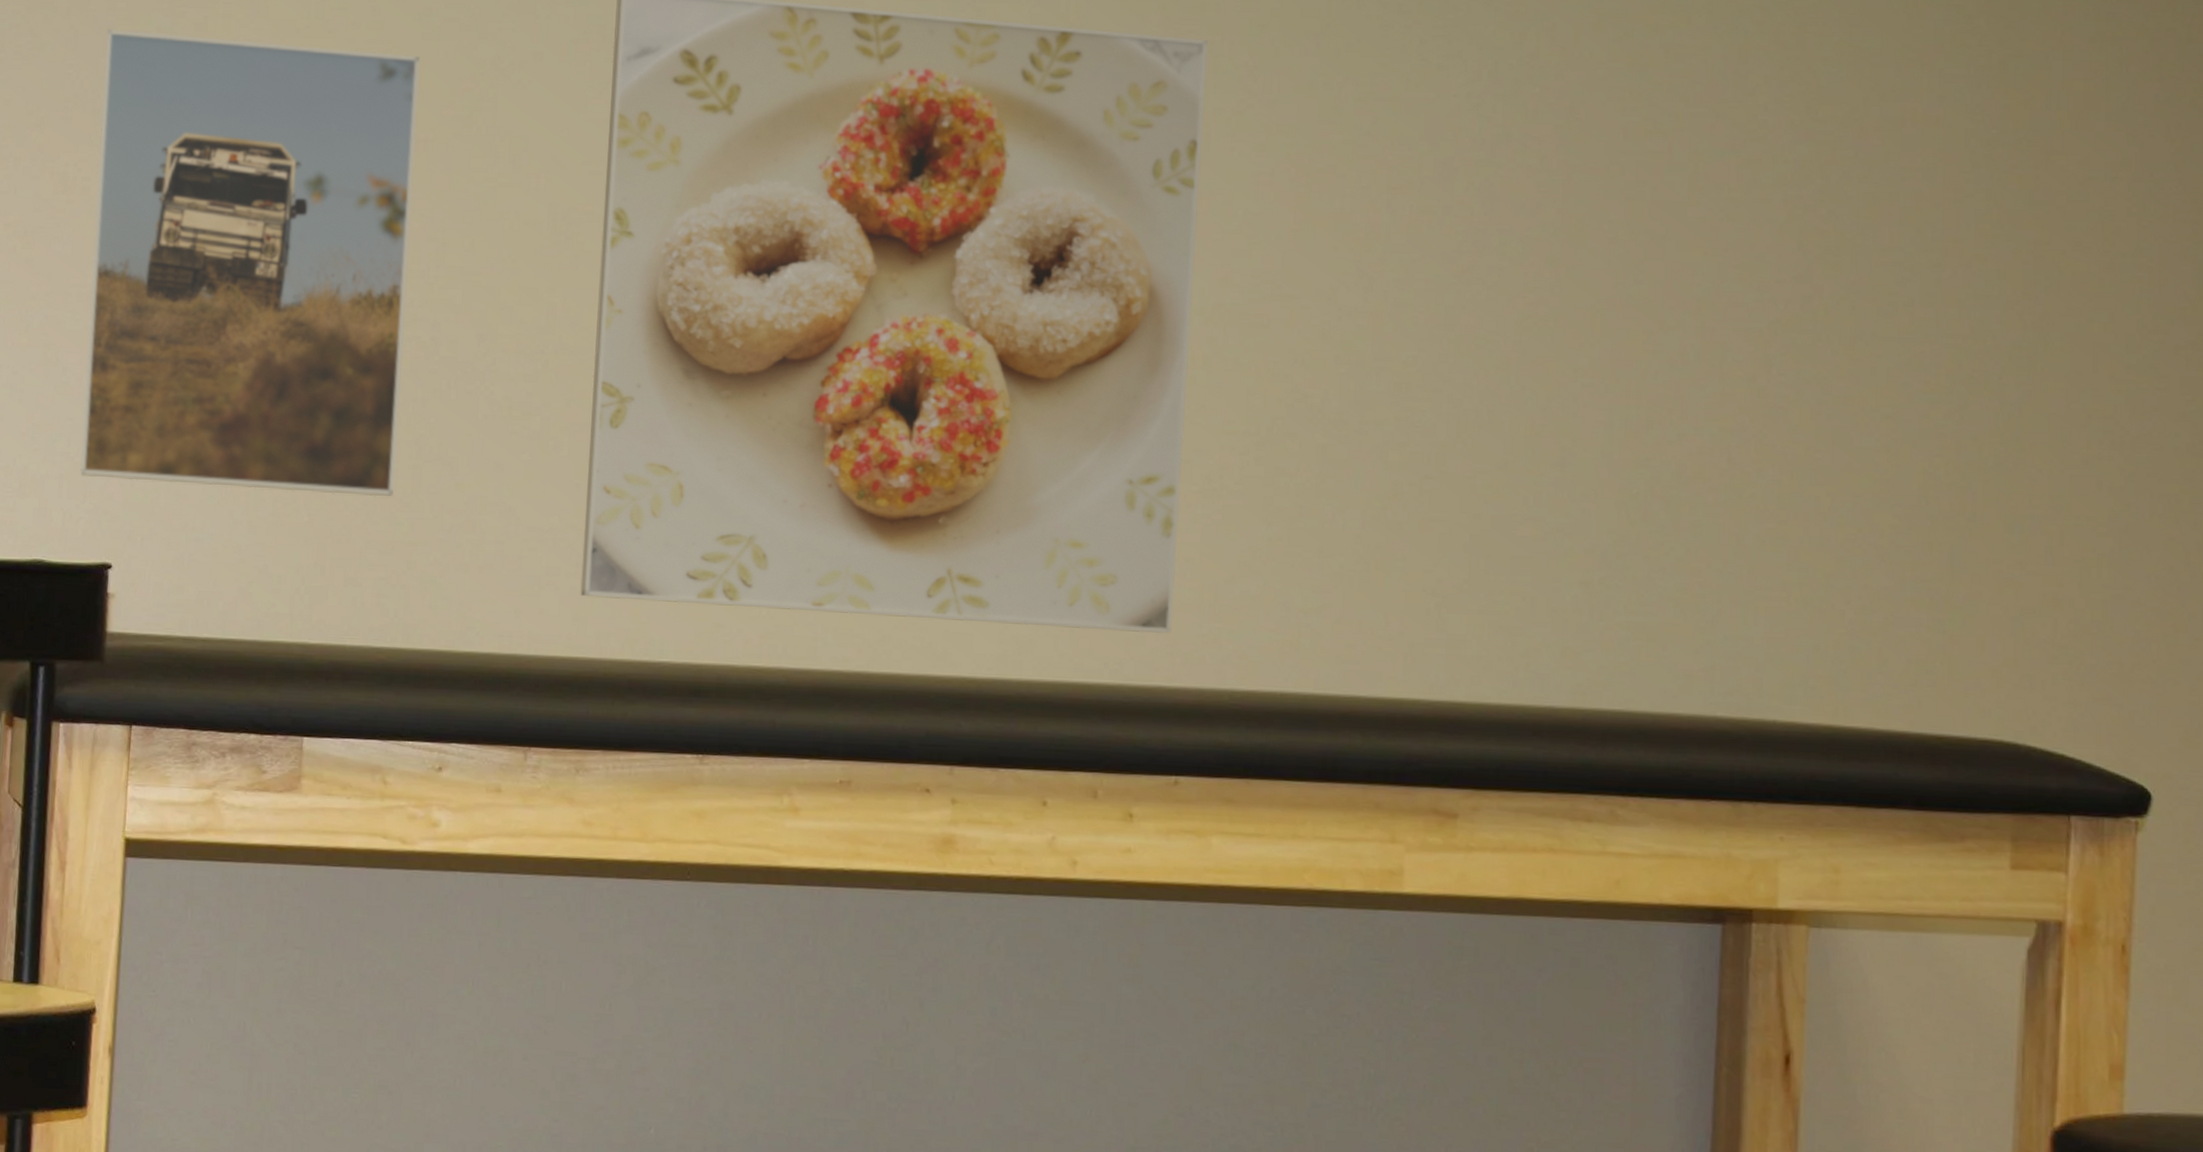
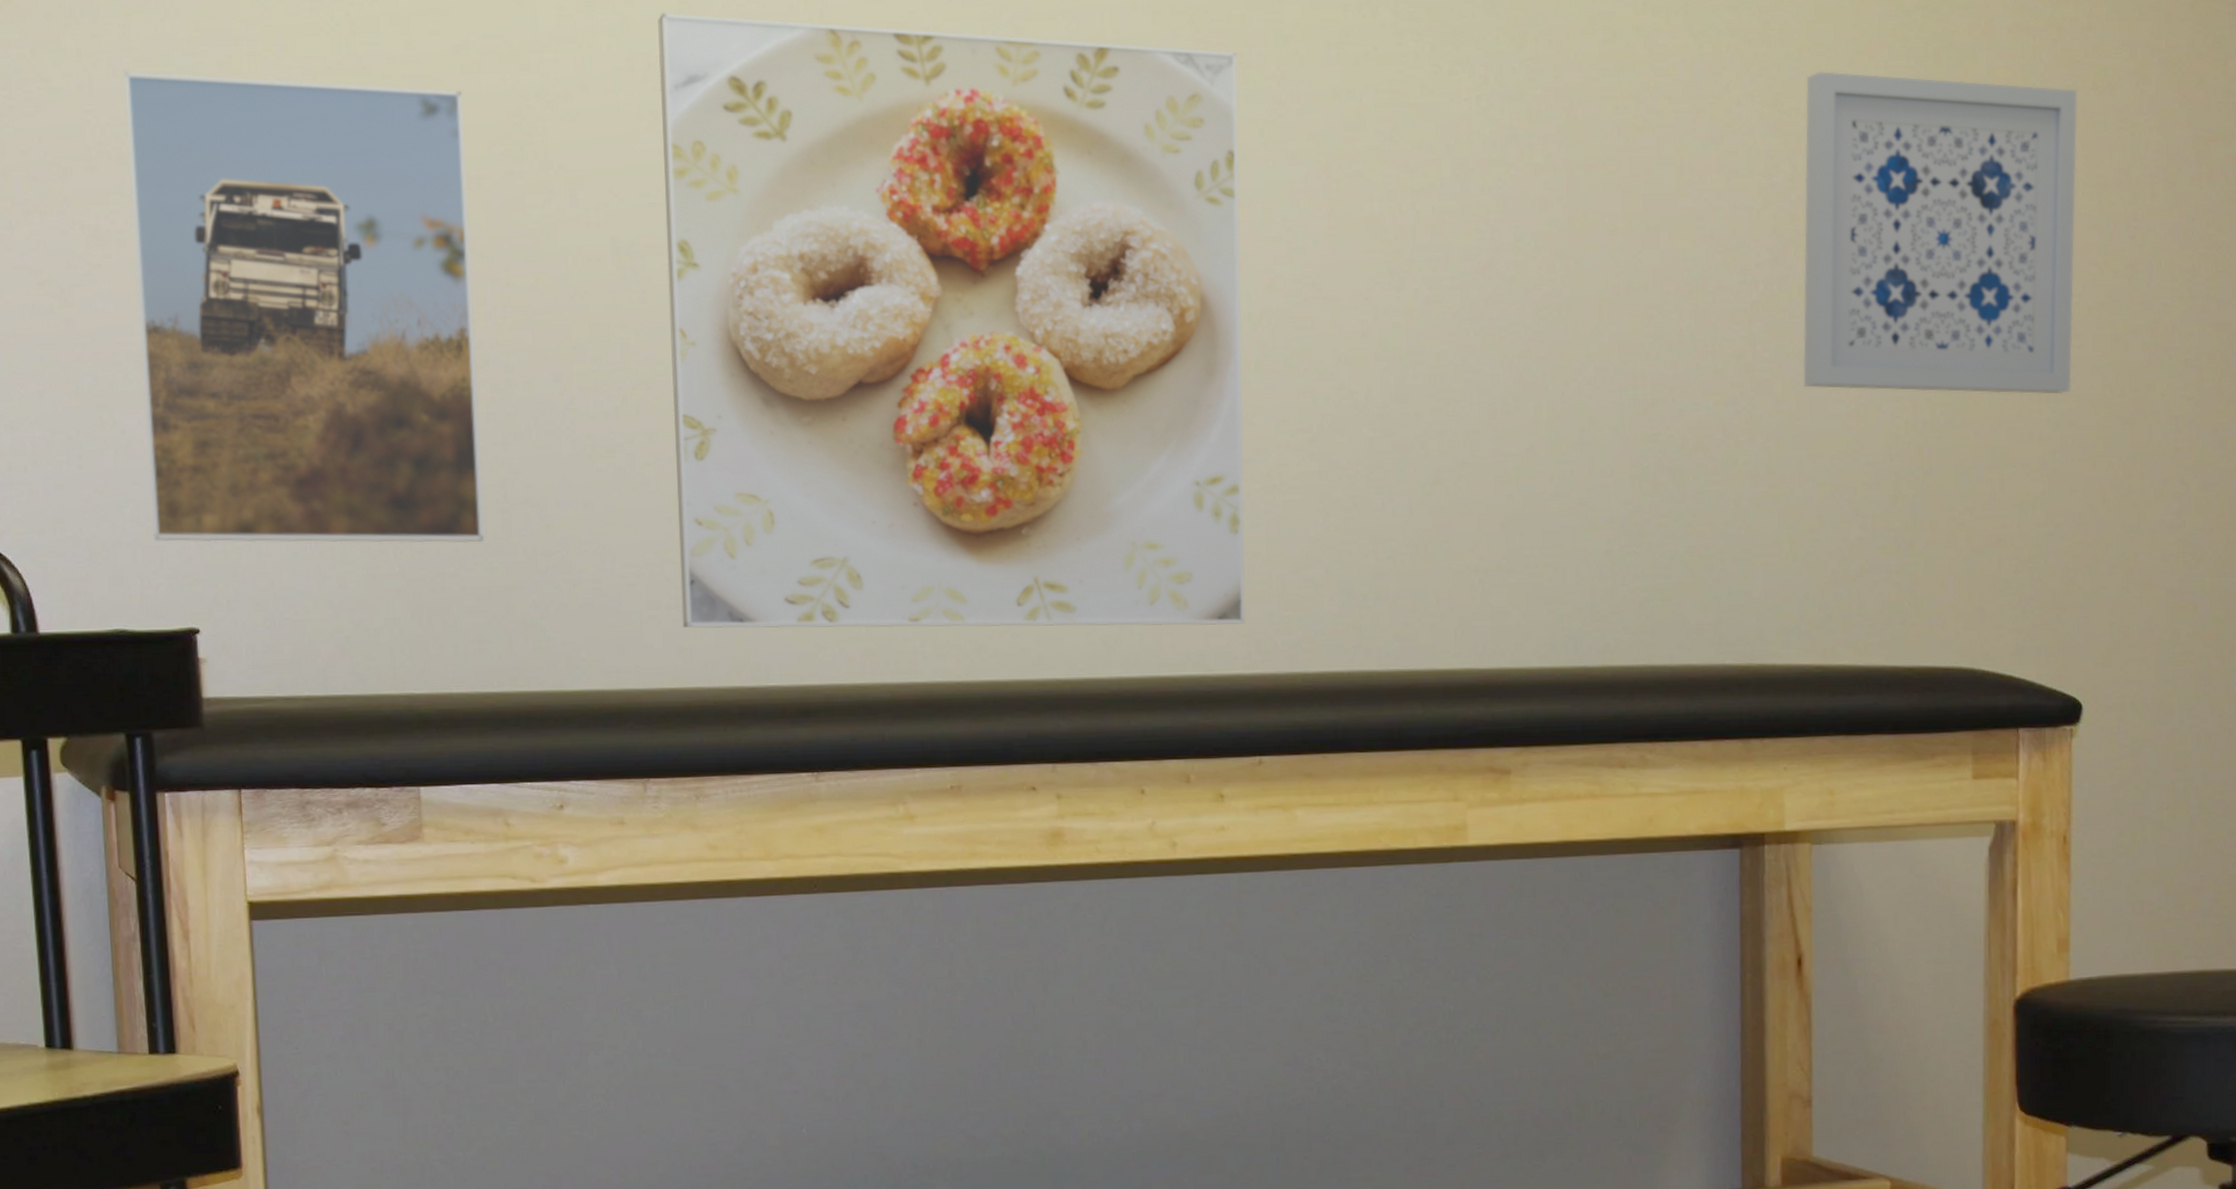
wall art: none [1825,78,2172,441] -> present [1803,71,2078,395]

